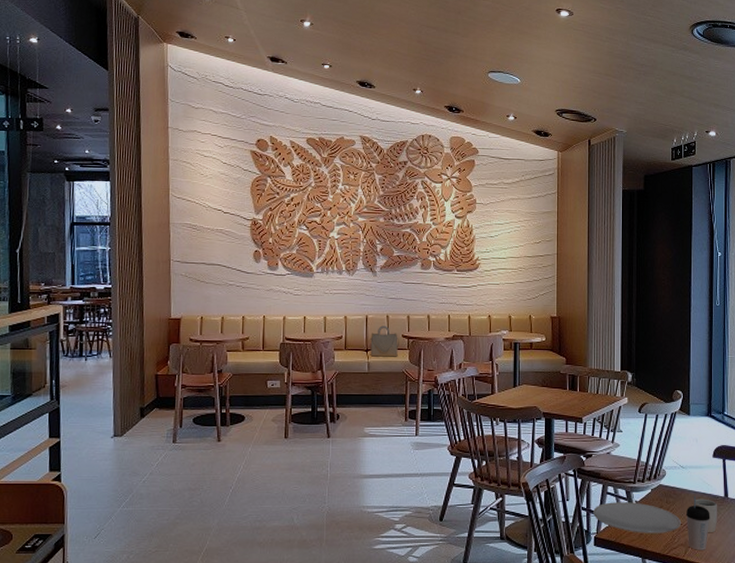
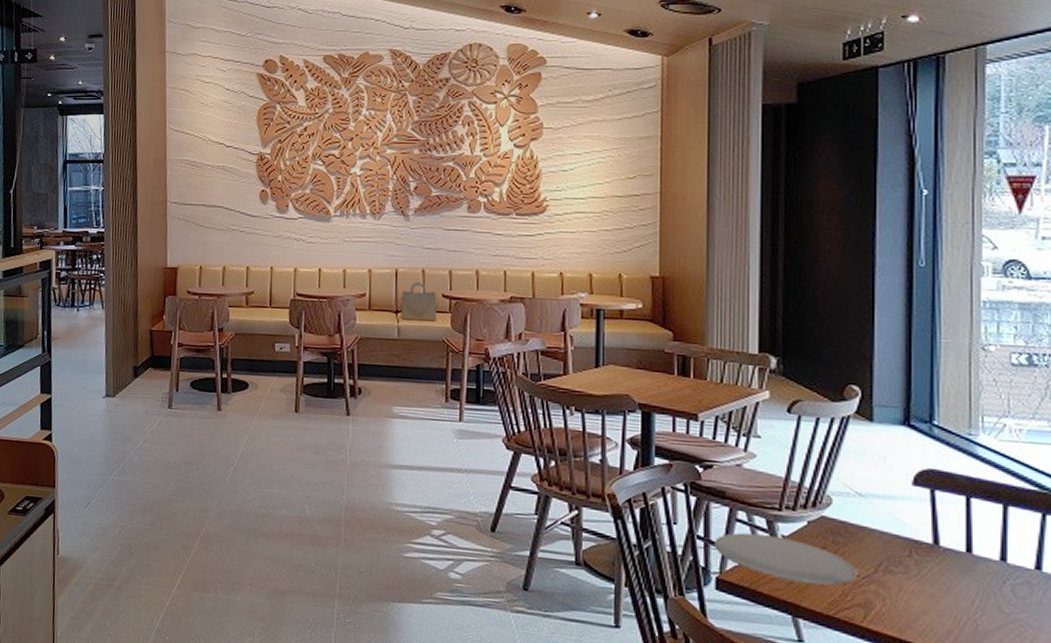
beverage cup: present [686,496,710,550] -> none [867,538,908,618]
mug: present [694,499,718,533] -> none [880,542,922,595]

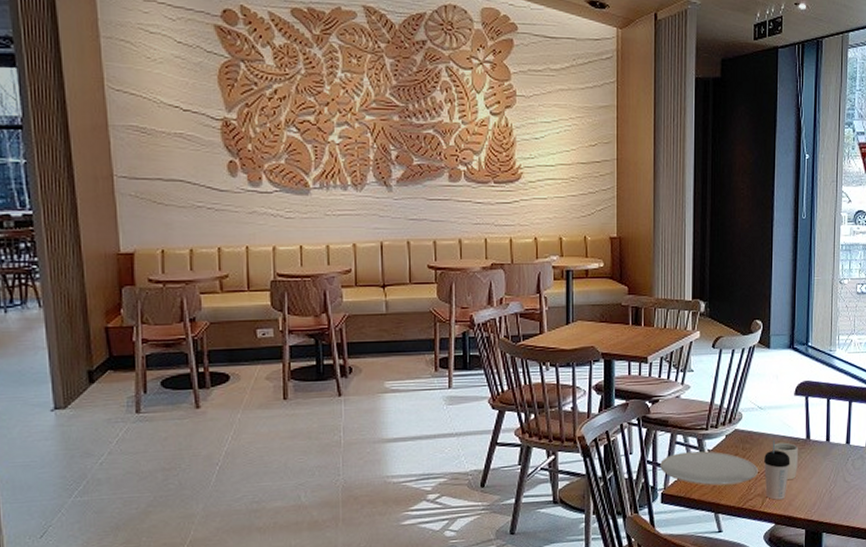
handbag: present [399,282,438,322] -> none [386,254,424,294]
beverage cup: none [867,538,908,618] -> present [764,440,790,500]
mug: none [880,542,922,595] -> present [773,442,799,481]

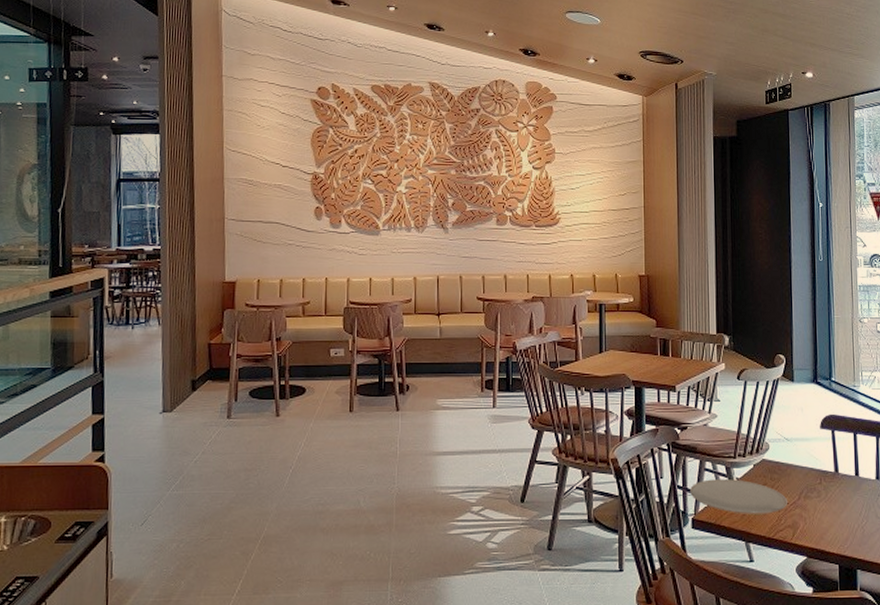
beverage cup: present [764,440,790,500] -> none [793,472,820,532]
mug: present [773,442,799,481] -> none [802,474,829,513]

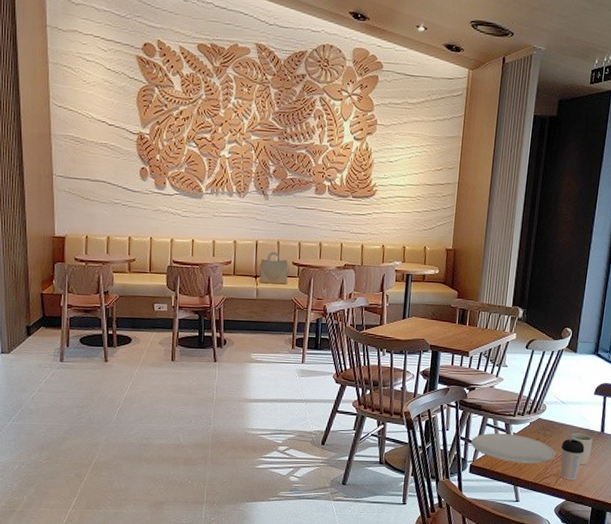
handbag: none [441,287,474,321] -> present [258,251,289,285]
beverage cup: none [793,472,820,532] -> present [560,430,585,480]
mug: none [802,474,829,513] -> present [570,433,593,465]

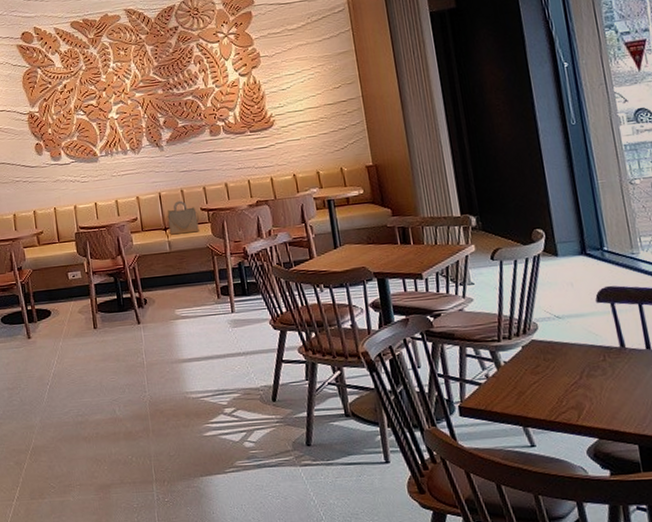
plate: present [471,433,556,465] -> none [452,363,568,399]
beverage cup: present [560,430,585,480] -> none [572,350,607,413]
mug: present [570,433,593,465] -> none [580,351,617,392]

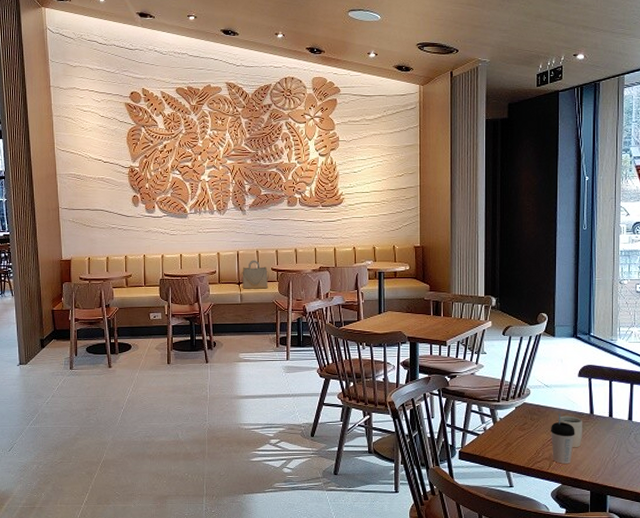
beverage cup: none [572,350,607,413] -> present [551,413,575,464]
mug: none [580,351,617,392] -> present [559,416,583,448]

